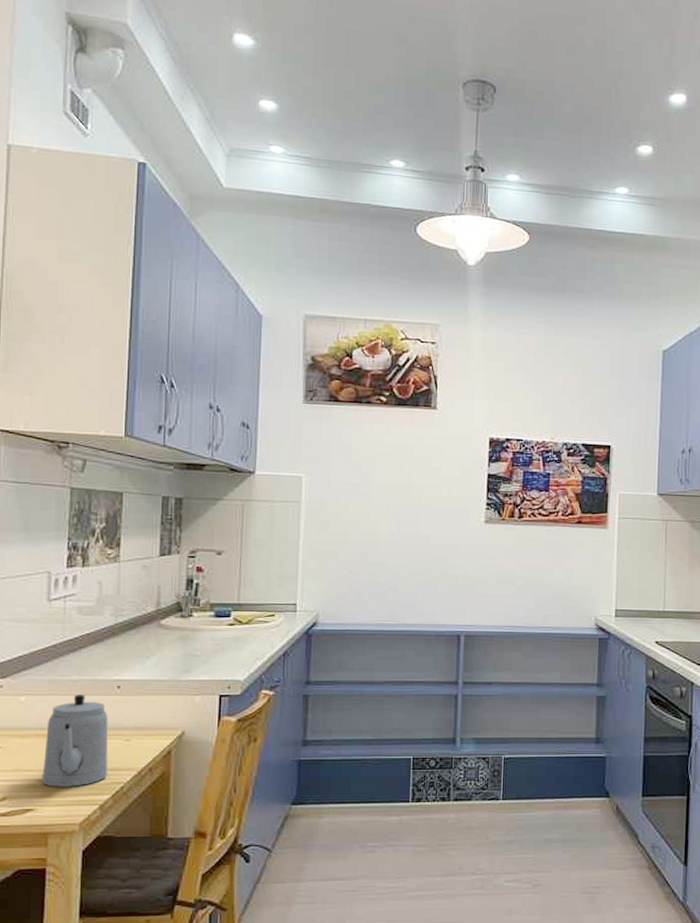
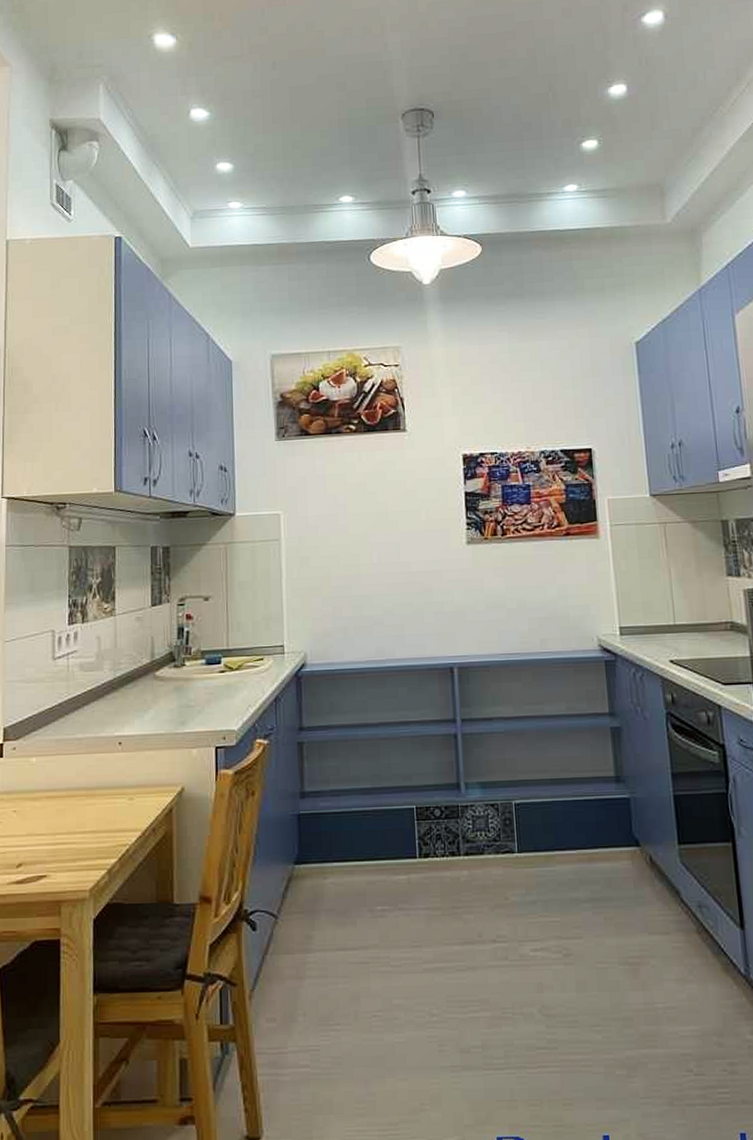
teapot: present [42,694,108,787] -> none [54,753,114,851]

